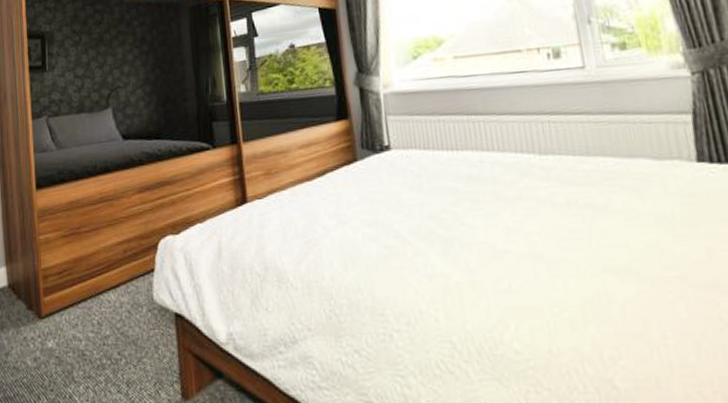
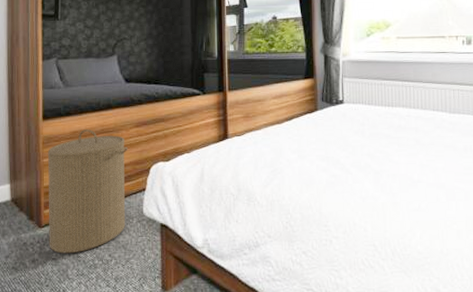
laundry hamper: none [43,198,135,351] -> present [47,129,128,254]

